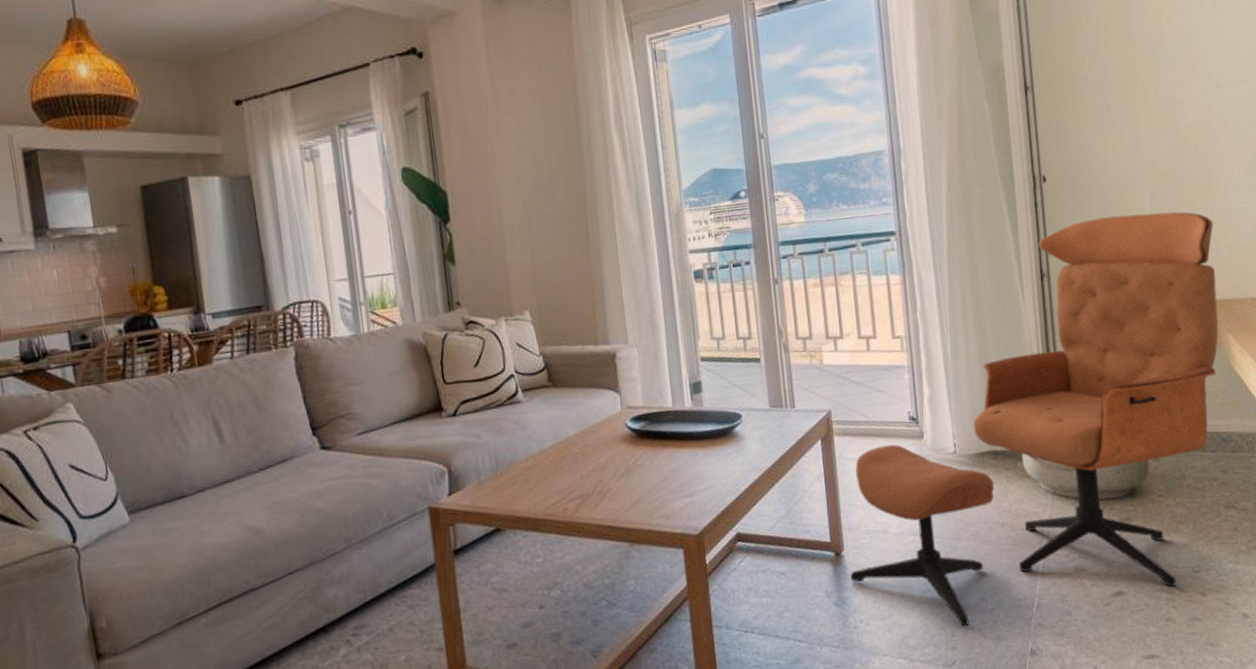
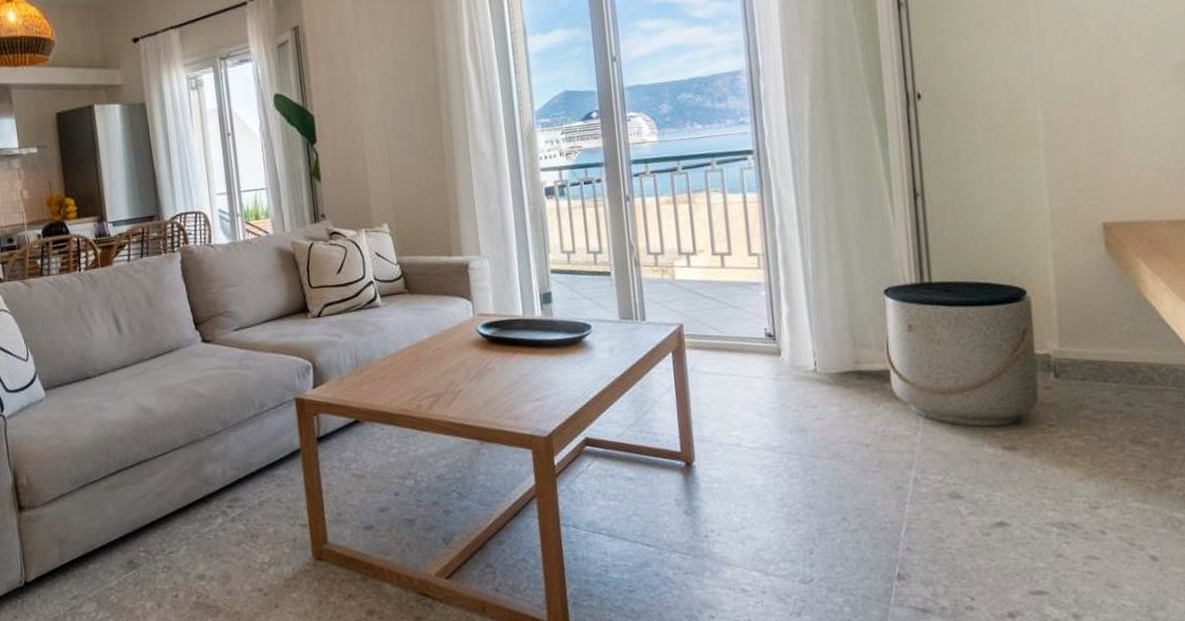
lounge chair: present [850,212,1219,627] -> none [701,129,1125,545]

